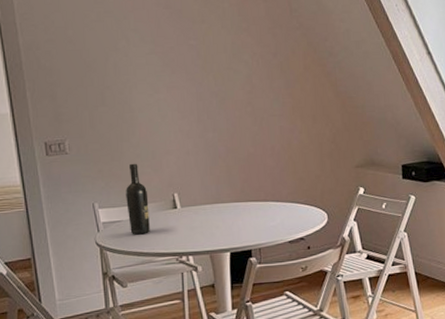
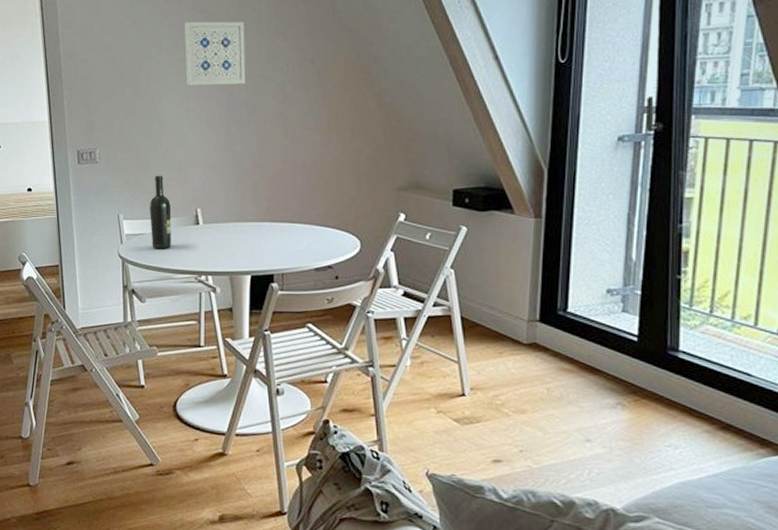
wall art: none [150,16,214,77] -> present [184,21,246,86]

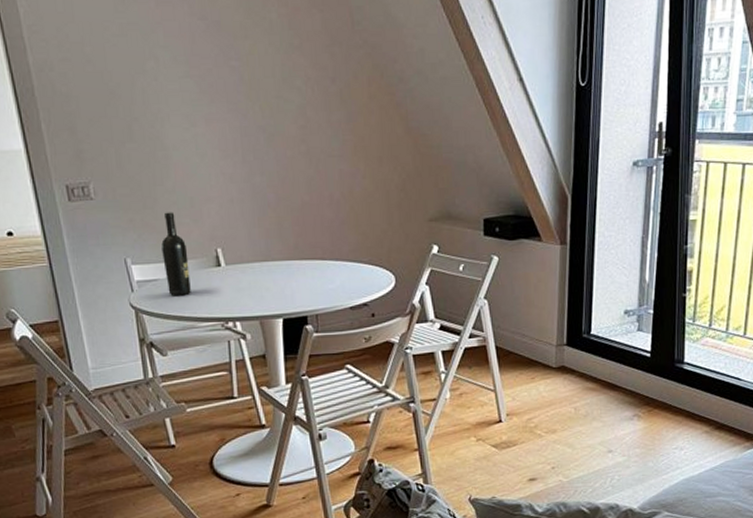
wall art: present [184,21,246,86] -> none [182,30,261,107]

